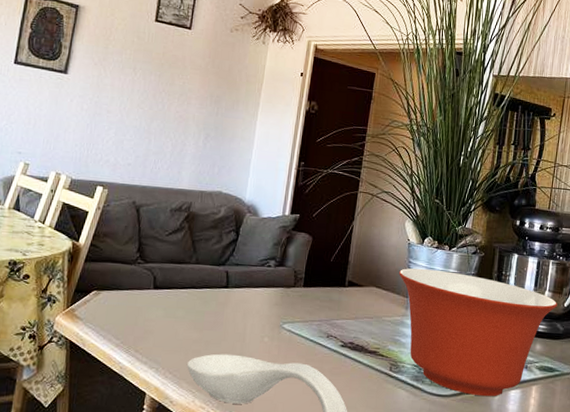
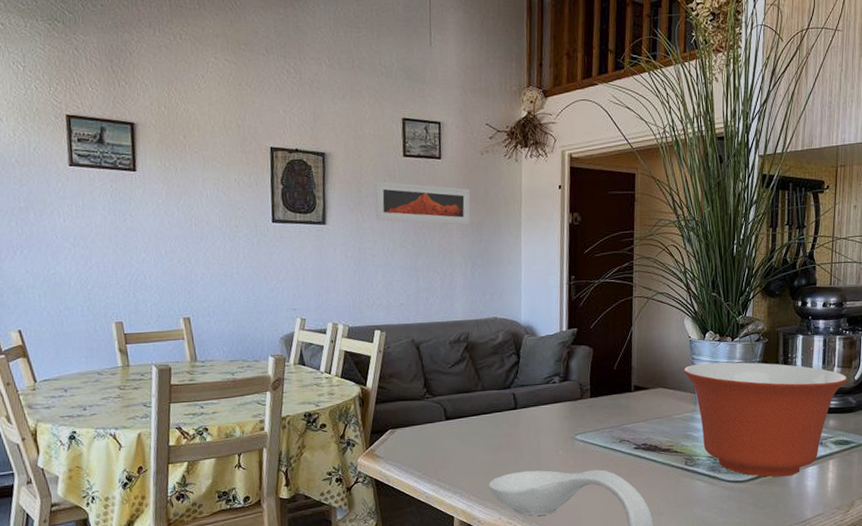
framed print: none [117,40,215,97] -> present [375,181,471,225]

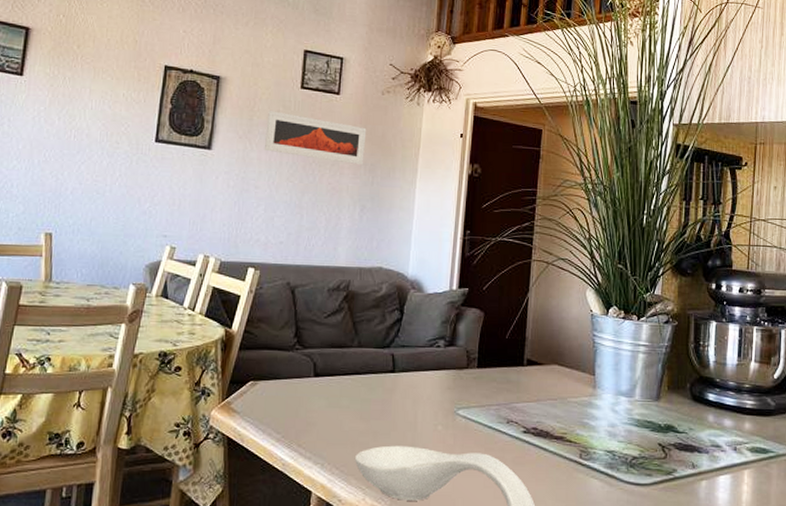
mixing bowl: present [683,362,847,477] -> none [582,342,766,484]

